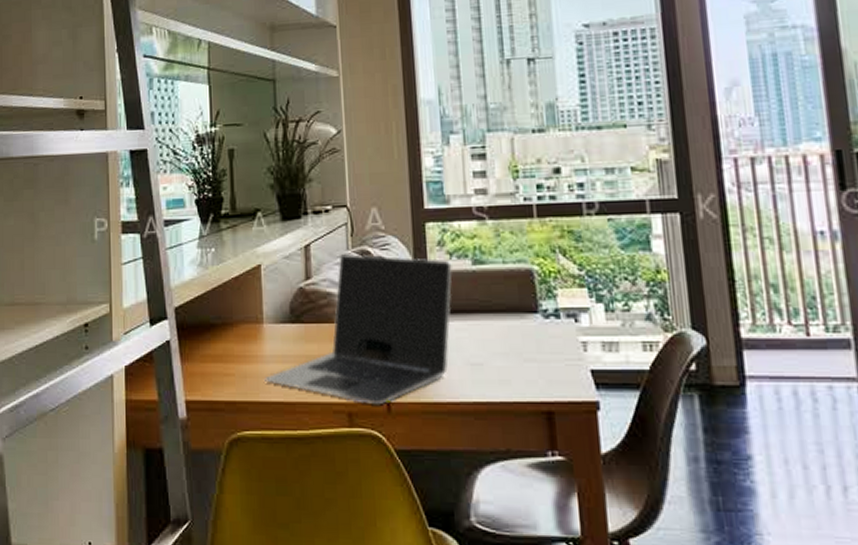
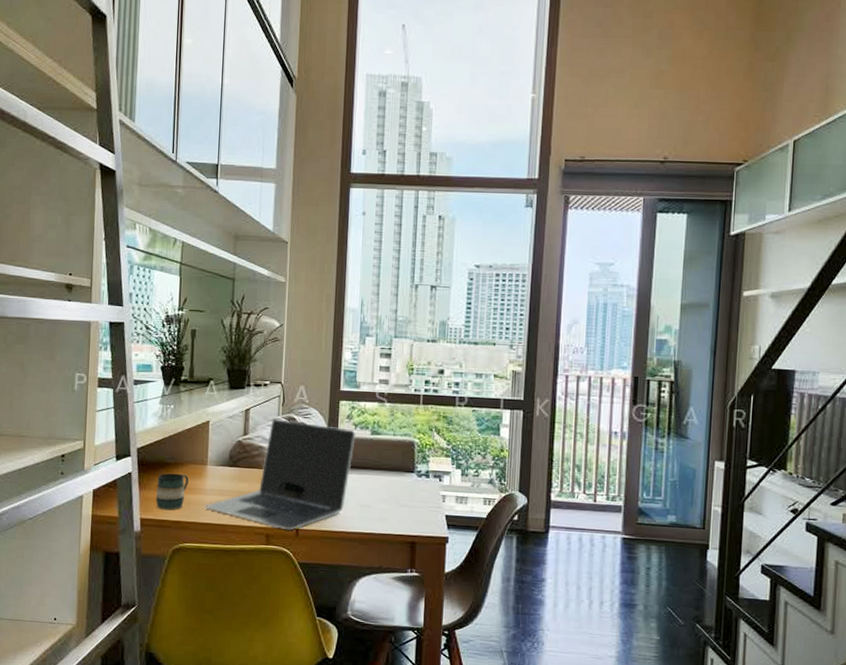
mug: none [202,337,242,388] -> present [155,473,189,511]

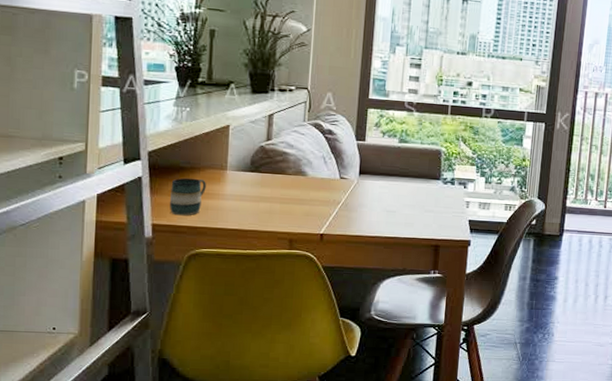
laptop: present [203,418,356,531] -> none [222,124,384,236]

